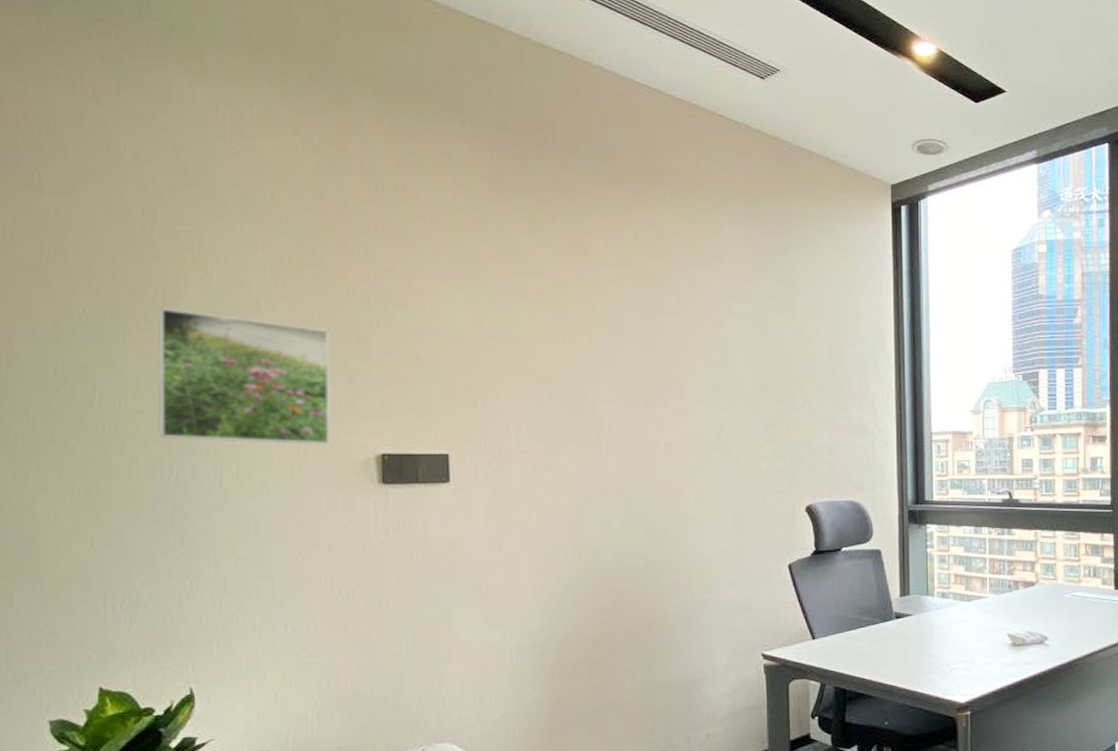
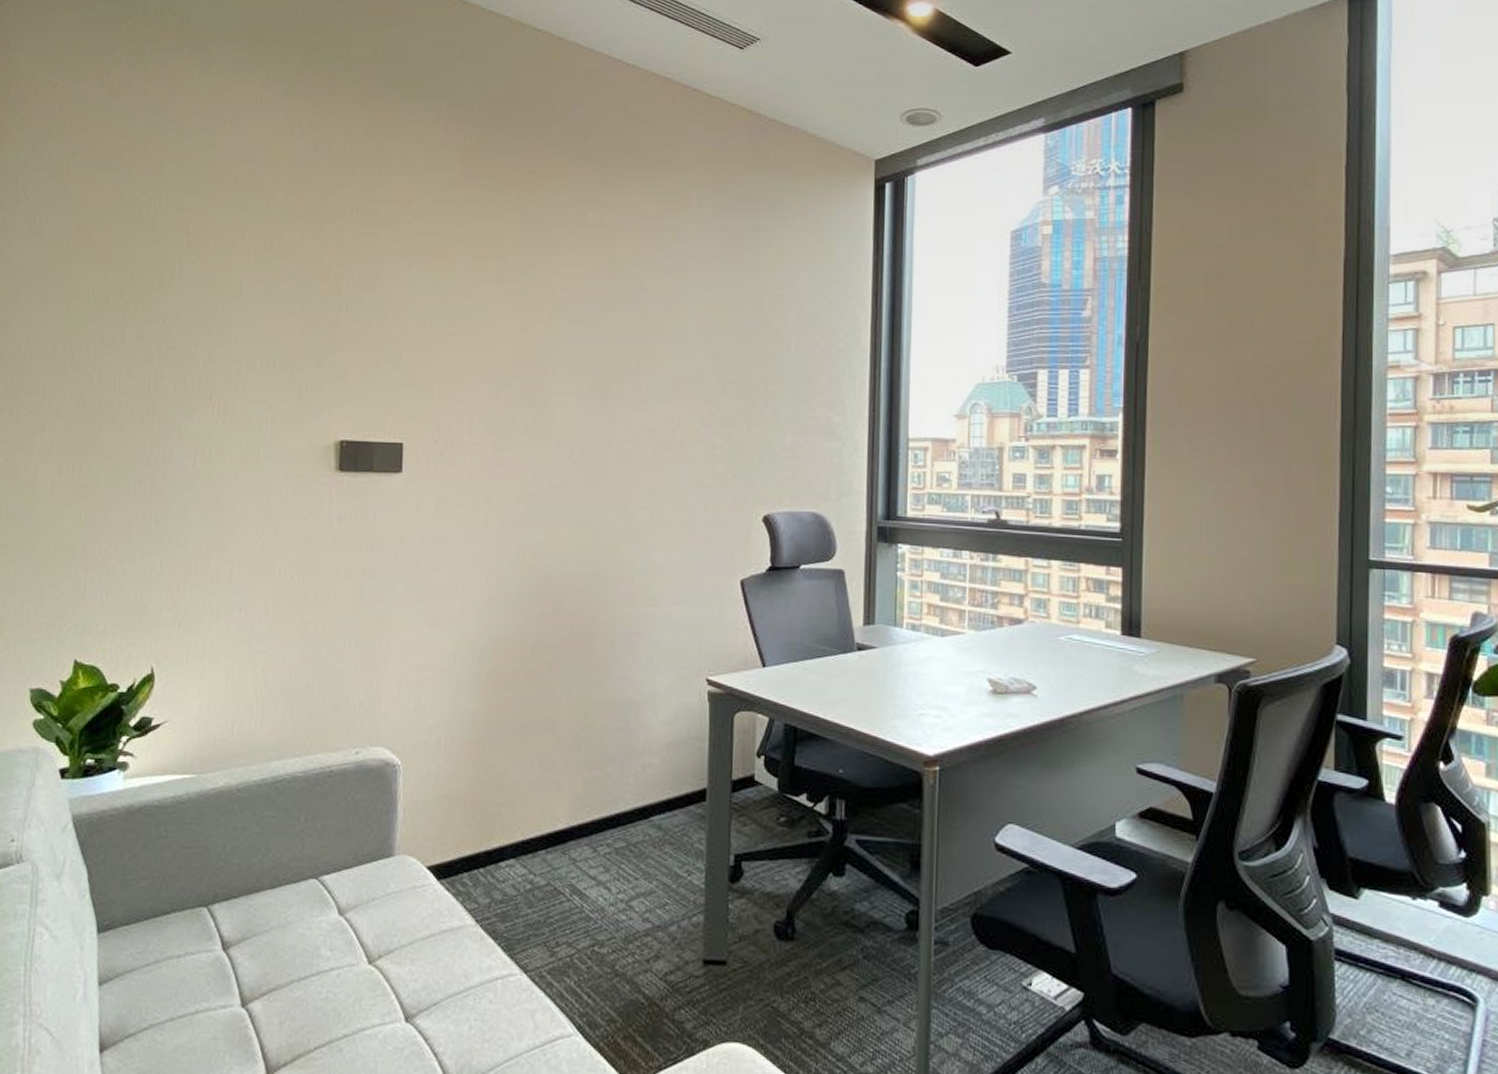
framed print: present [157,308,331,445] -> none [146,290,302,429]

